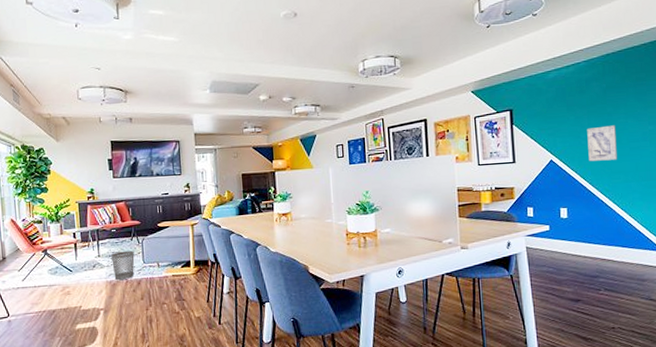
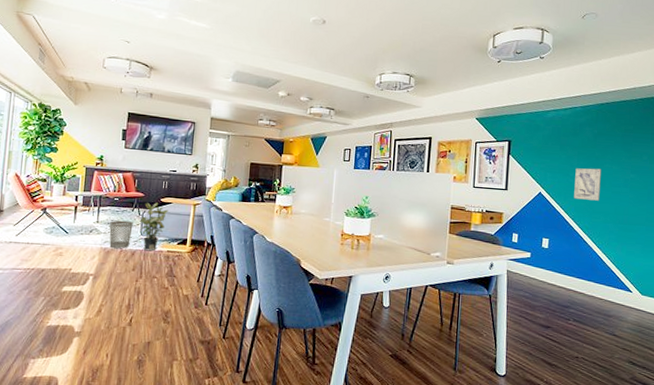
potted plant: none [140,228,167,279] -> present [139,202,168,251]

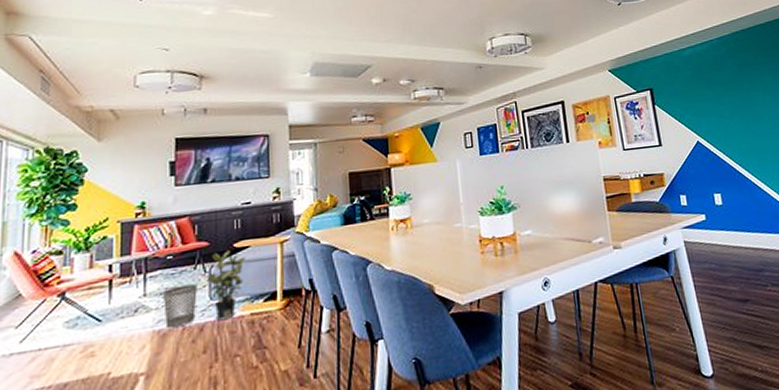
wall art: present [574,168,602,201] -> none [728,102,763,142]

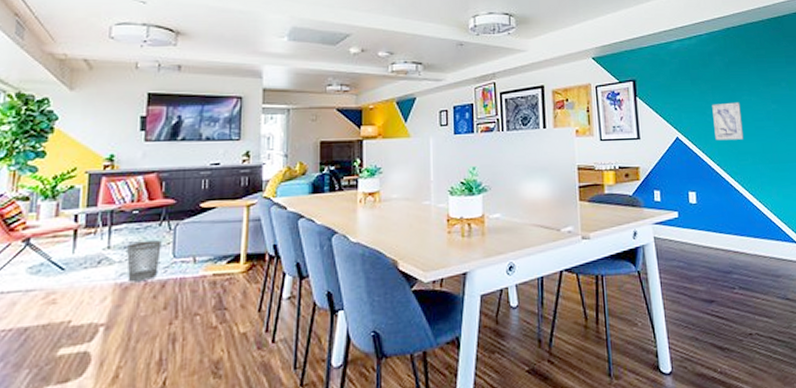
potted plant: present [206,250,246,322] -> none [170,210,211,279]
wall art: none [728,102,763,142] -> present [712,102,744,141]

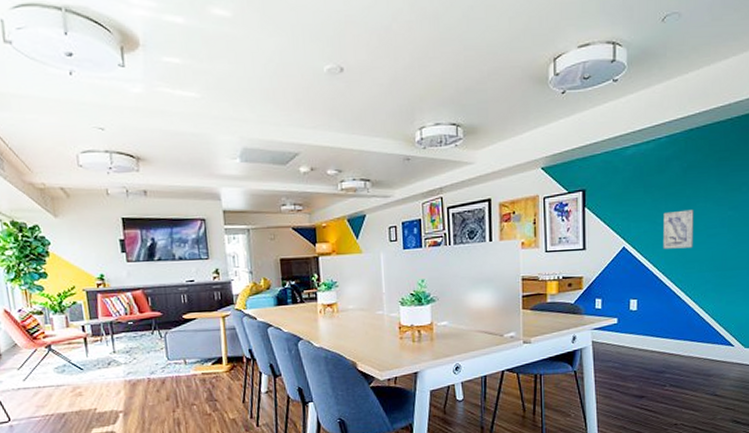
wastebasket: present [127,240,162,283] -> none [129,346,158,380]

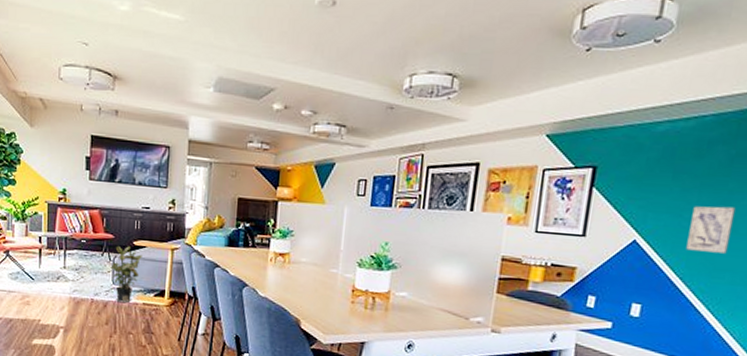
potted plant: none [163,321,194,377] -> present [110,245,142,303]

